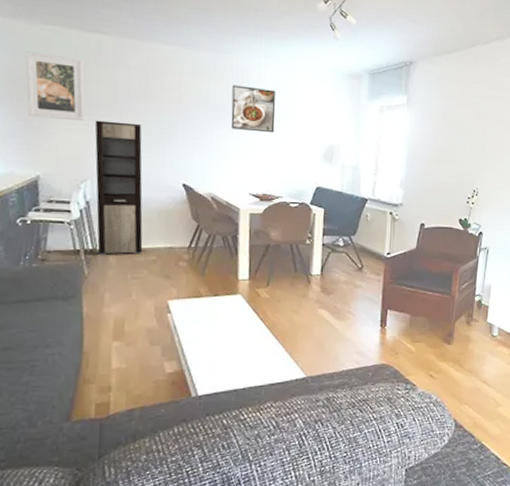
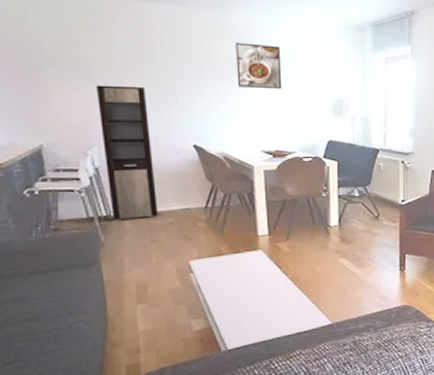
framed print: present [25,52,85,121] -> none [13,17,84,86]

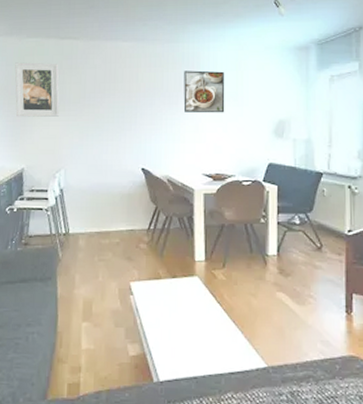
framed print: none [13,17,84,86] -> present [15,62,60,117]
cabinet: present [95,85,159,221] -> none [67,115,108,238]

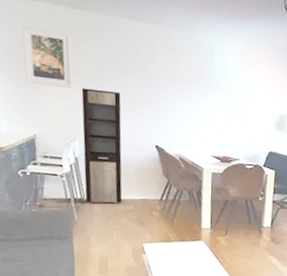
cabinet: none [67,115,108,238] -> present [81,88,122,204]
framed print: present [183,70,225,113] -> none [196,59,236,103]

